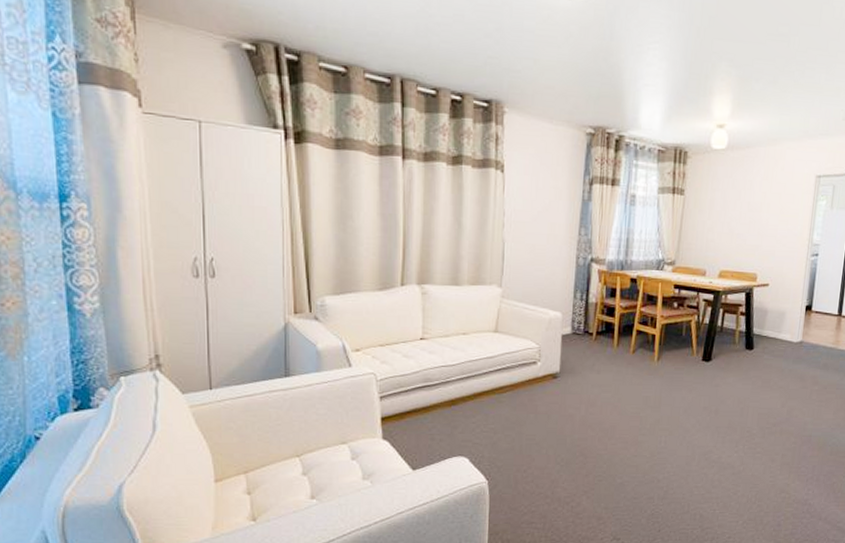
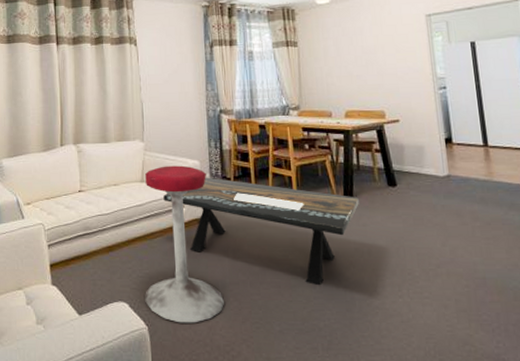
stool: none [487,316,571,477] -> present [145,165,225,323]
coffee table: none [518,331,716,442] -> present [163,177,359,286]

